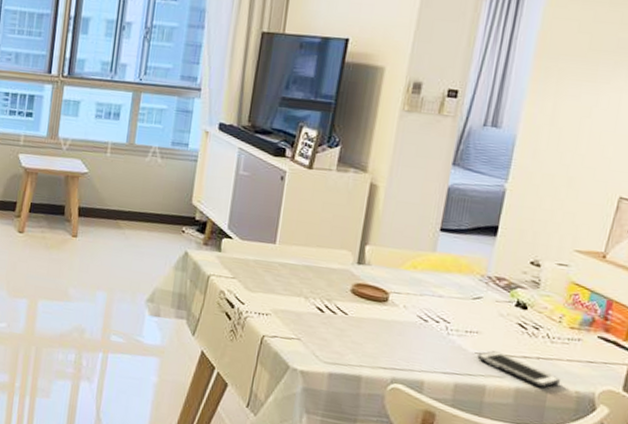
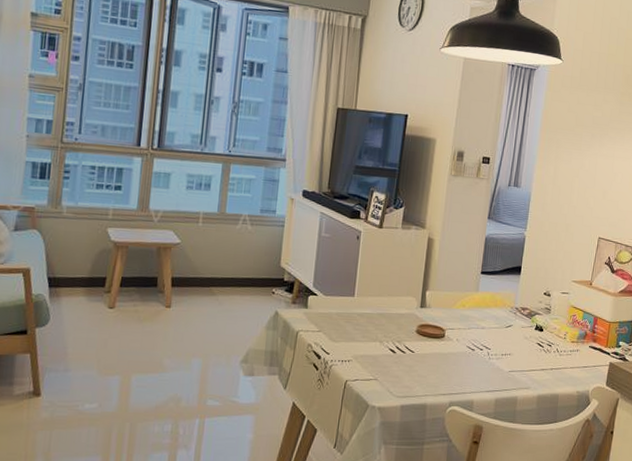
cell phone: present [477,351,560,388] -> none [511,368,566,393]

